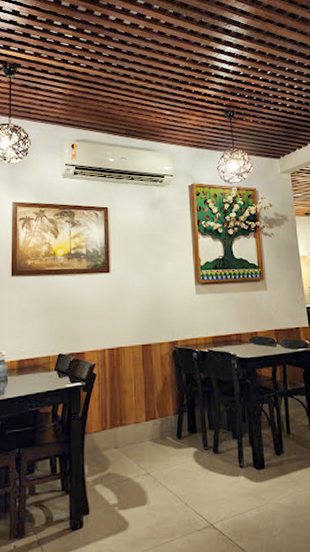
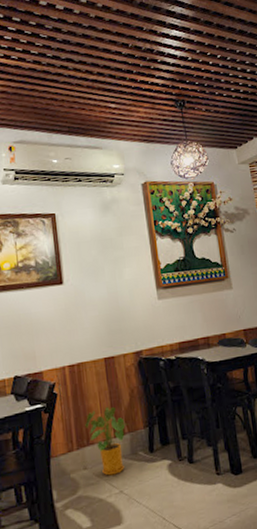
house plant: none [119,391,159,457] -> present [85,406,128,476]

